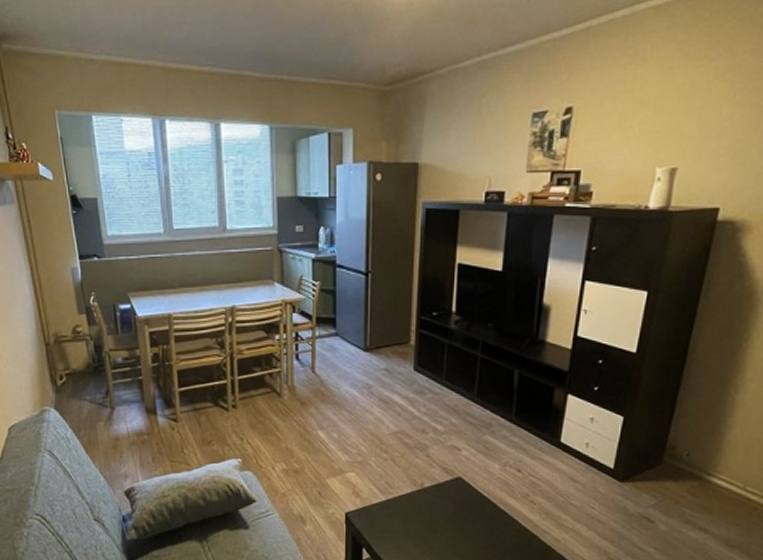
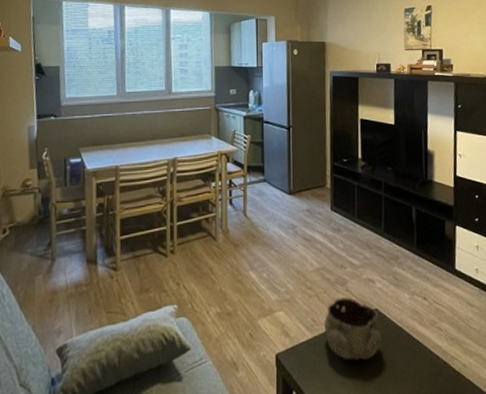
decorative bowl: none [400,463,463,526] -> present [324,297,382,360]

